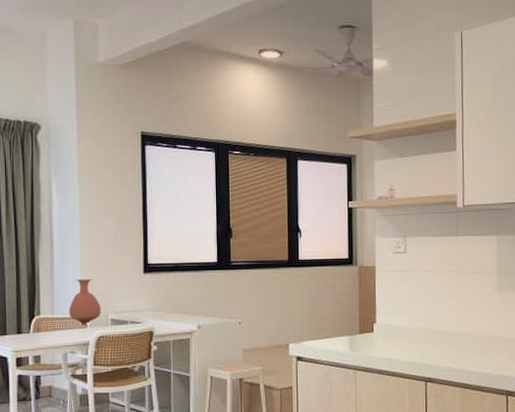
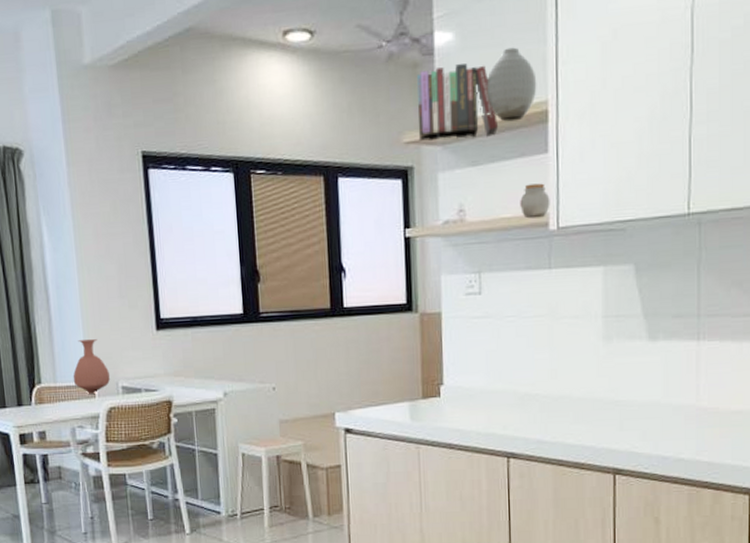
books: none [359,83,420,138] -> present [417,64,499,142]
vase: none [411,74,448,127] -> present [486,47,537,122]
jar: none [435,172,458,198] -> present [520,183,550,219]

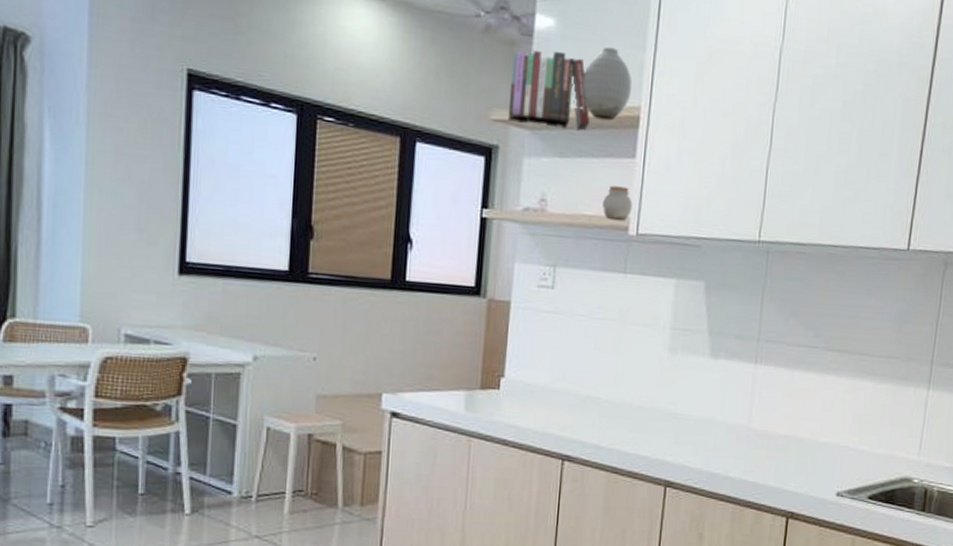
vase: present [73,339,111,394] -> none [60,272,111,338]

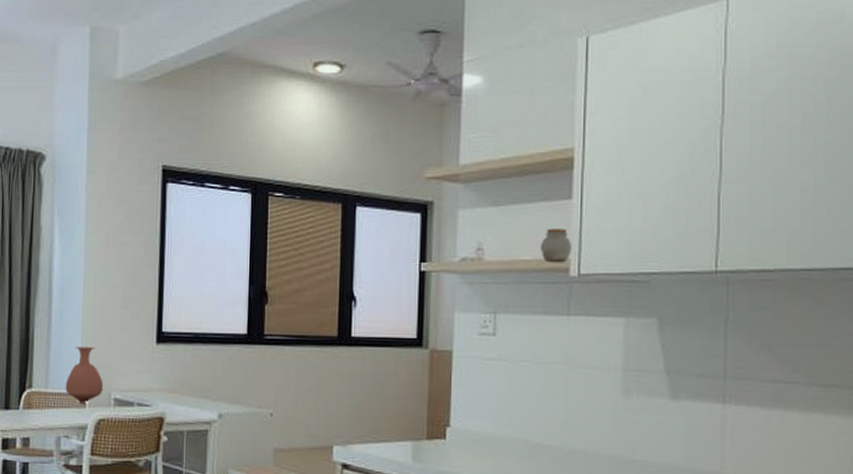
vase: none [60,272,111,338] -> present [65,347,104,403]
books: present [507,50,591,132] -> none [441,107,523,180]
vase: present [581,46,633,121] -> none [512,94,564,166]

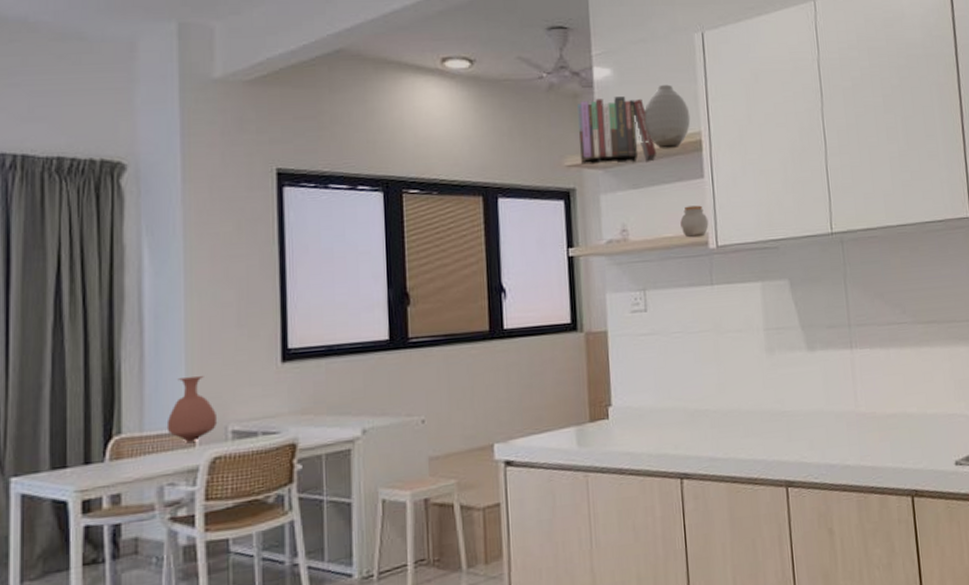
books: none [441,107,523,180] -> present [577,96,657,165]
vase: none [512,94,564,166] -> present [643,84,691,150]

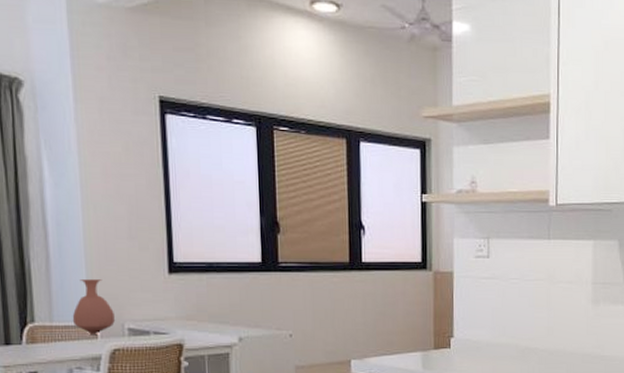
books: present [577,96,657,165] -> none [436,53,508,121]
vase: present [643,84,691,150] -> none [498,44,541,109]
jar: present [680,205,709,238] -> none [525,164,550,195]

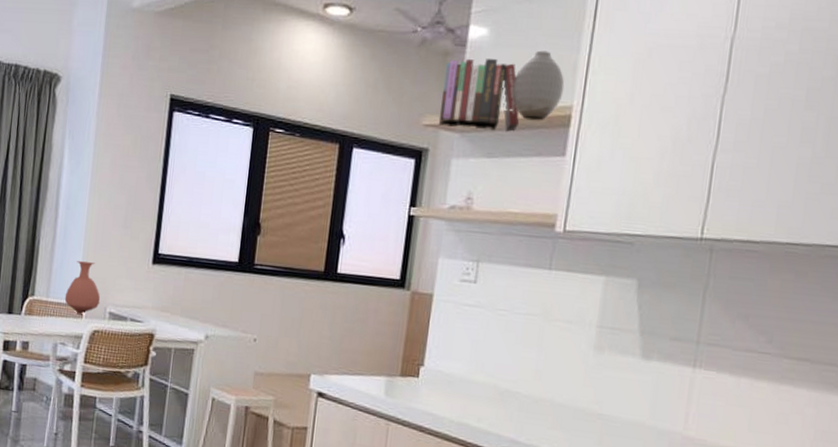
books: none [436,53,508,121] -> present [438,59,520,133]
vase: none [498,44,541,109] -> present [512,50,565,121]

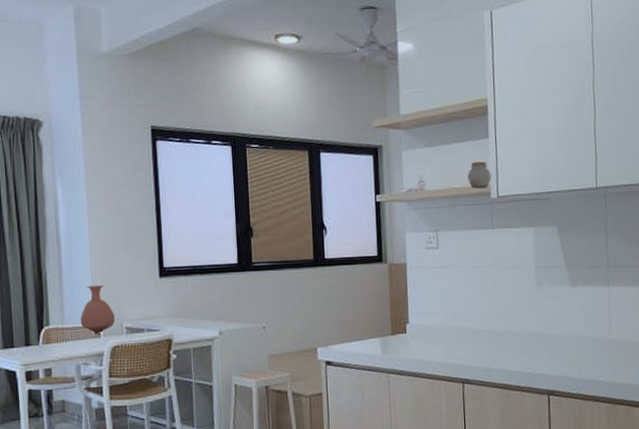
books: present [438,59,520,133] -> none [385,68,450,126]
vase: present [512,50,565,121] -> none [439,57,479,113]
jar: none [529,183,561,218] -> present [468,161,492,189]

